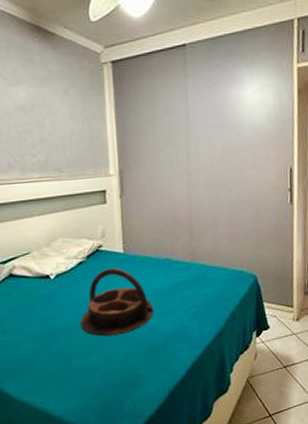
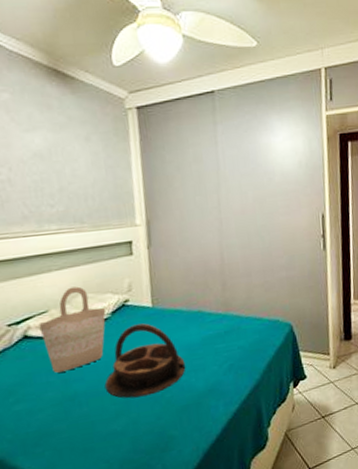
shopping bag: none [19,231,83,309] -> present [35,286,107,373]

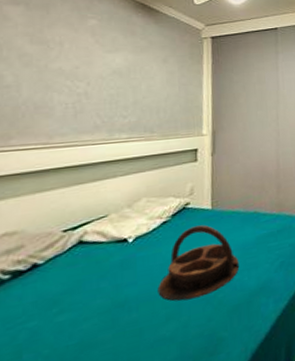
shopping bag: present [35,286,107,373] -> none [93,191,168,279]

